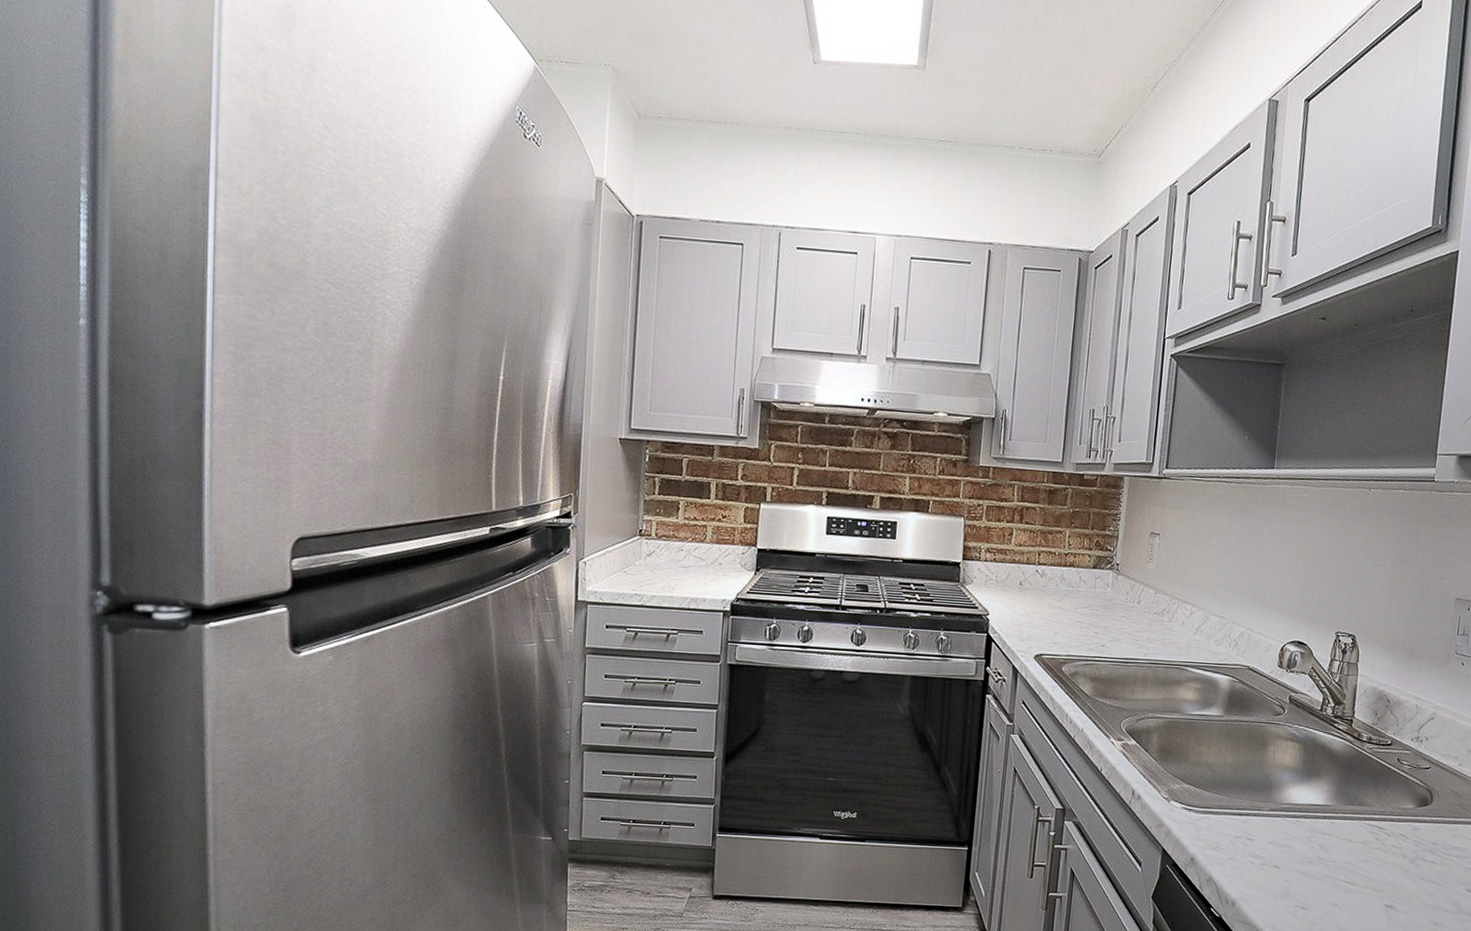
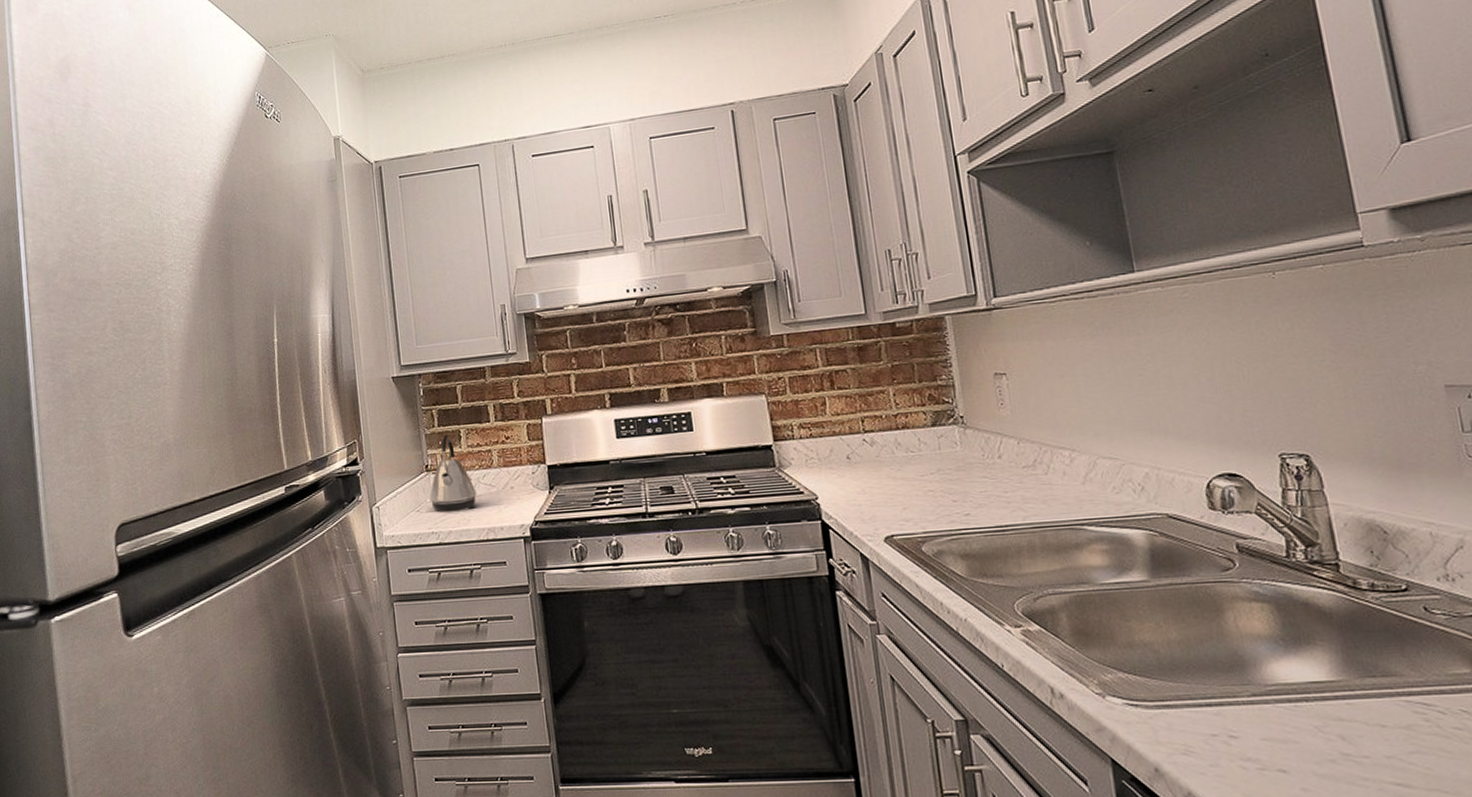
kettle: none [638,504,686,579] -> present [429,434,477,514]

